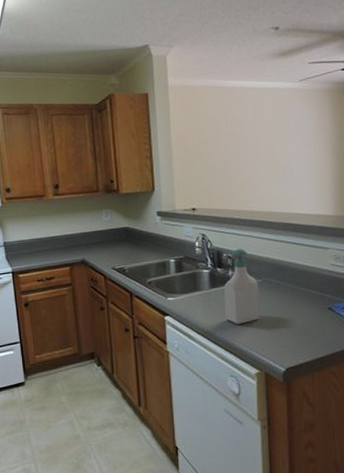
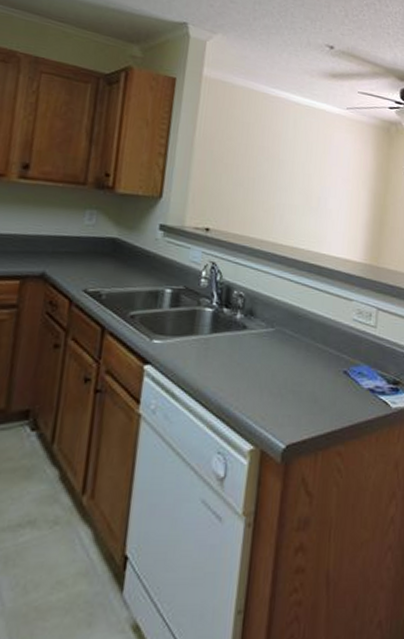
soap bottle: present [223,249,260,324] -> none [223,287,270,383]

